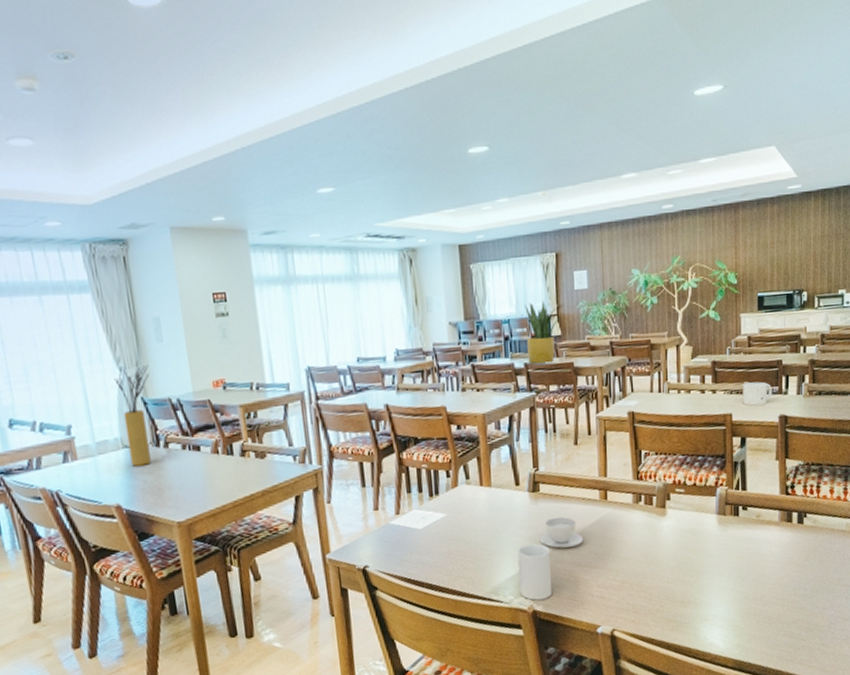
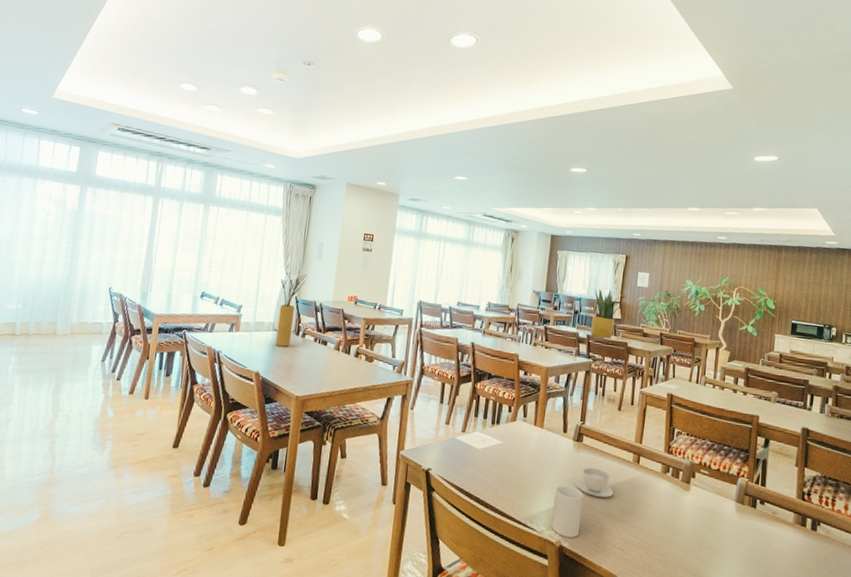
mug: present [743,381,772,407] -> none [770,392,798,416]

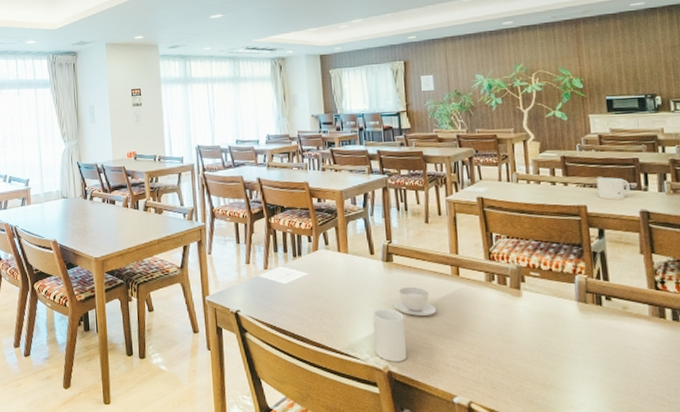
vase: present [275,270,307,347] -> none [60,136,84,213]
planter: present [590,289,621,339] -> none [377,99,408,152]
mug: none [770,392,798,416] -> present [596,177,630,201]

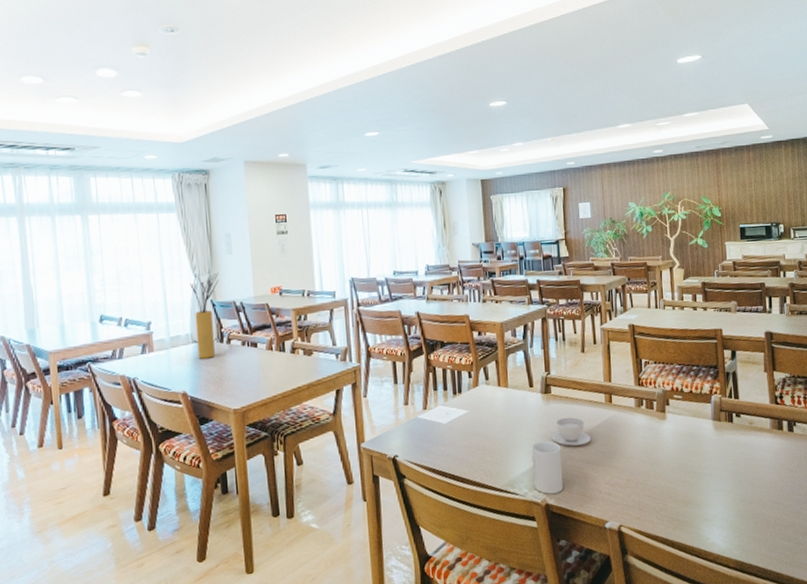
vase: none [60,136,84,213] -> present [190,269,219,359]
mug: present [596,177,630,201] -> none [730,301,758,324]

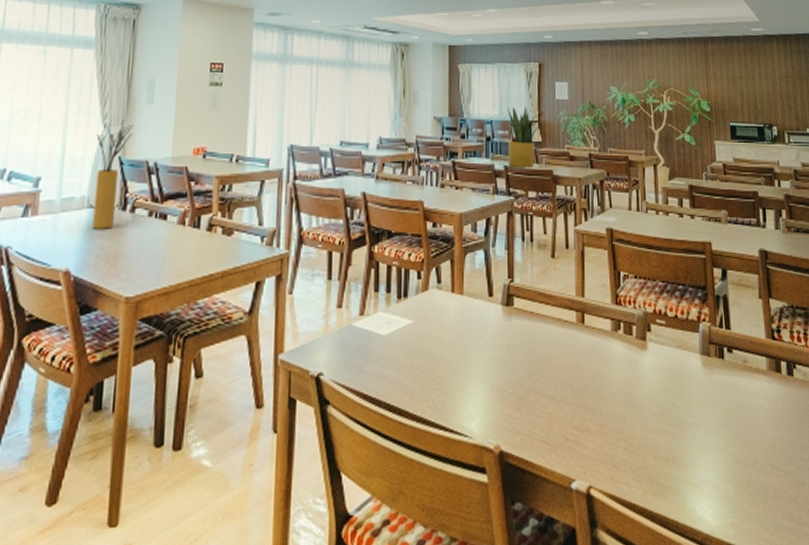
cup: present [531,441,564,494] -> none [486,367,523,438]
planter: none [537,227,566,281] -> present [508,106,540,168]
teacup: present [551,417,591,446] -> none [511,338,558,376]

